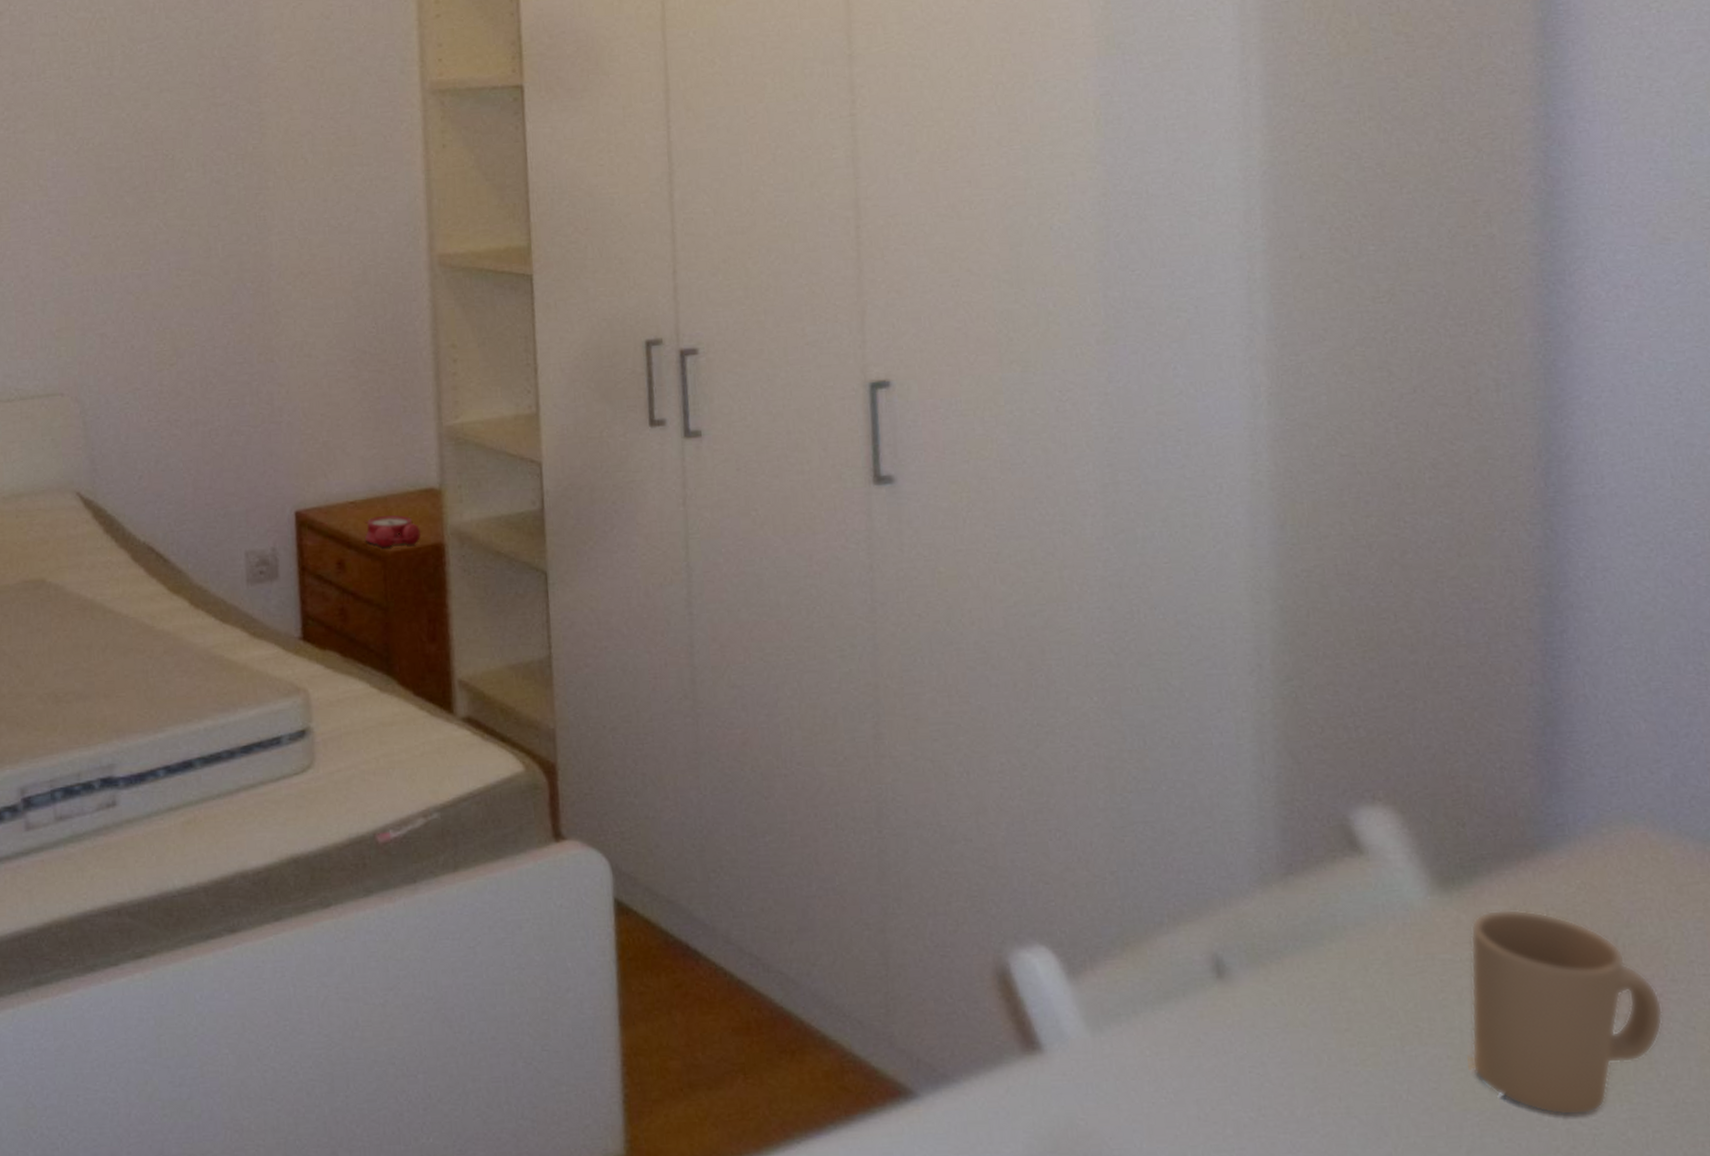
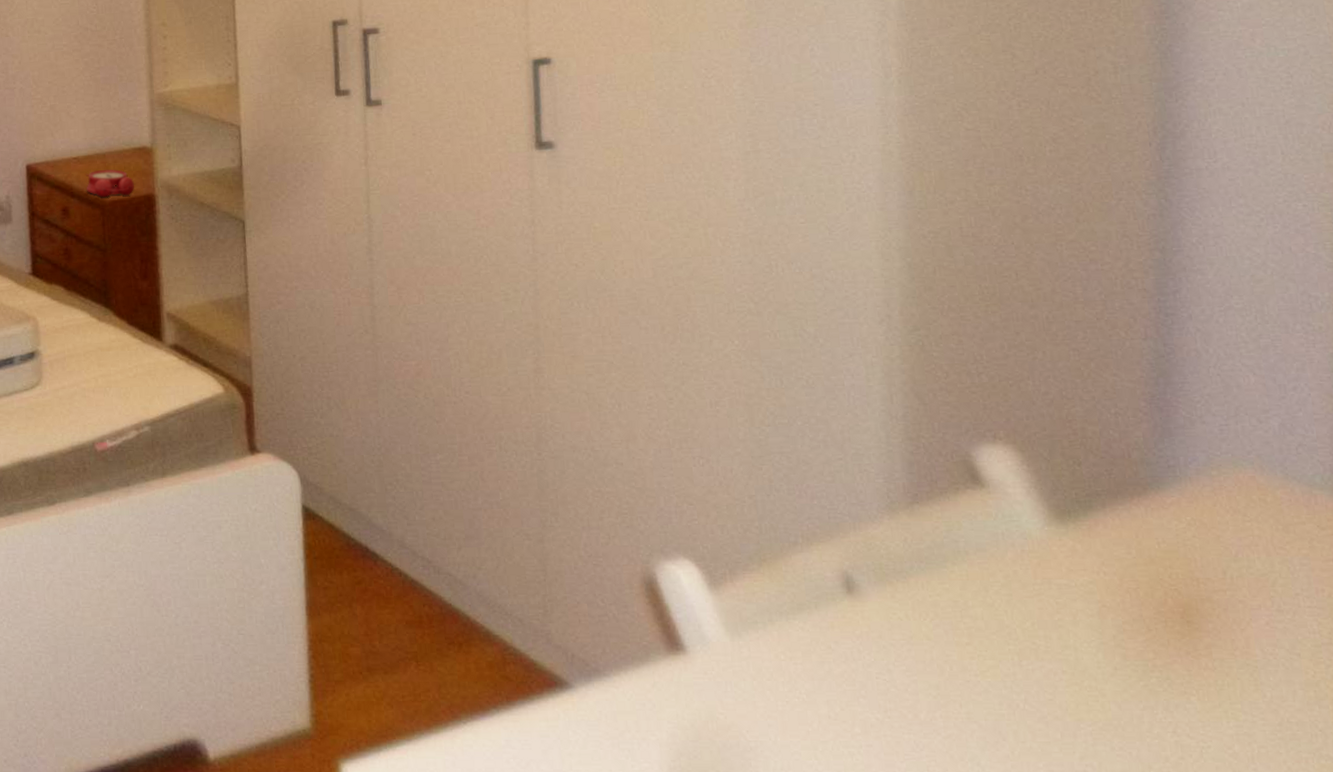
mug: present [1470,909,1664,1116] -> none [1085,541,1270,729]

